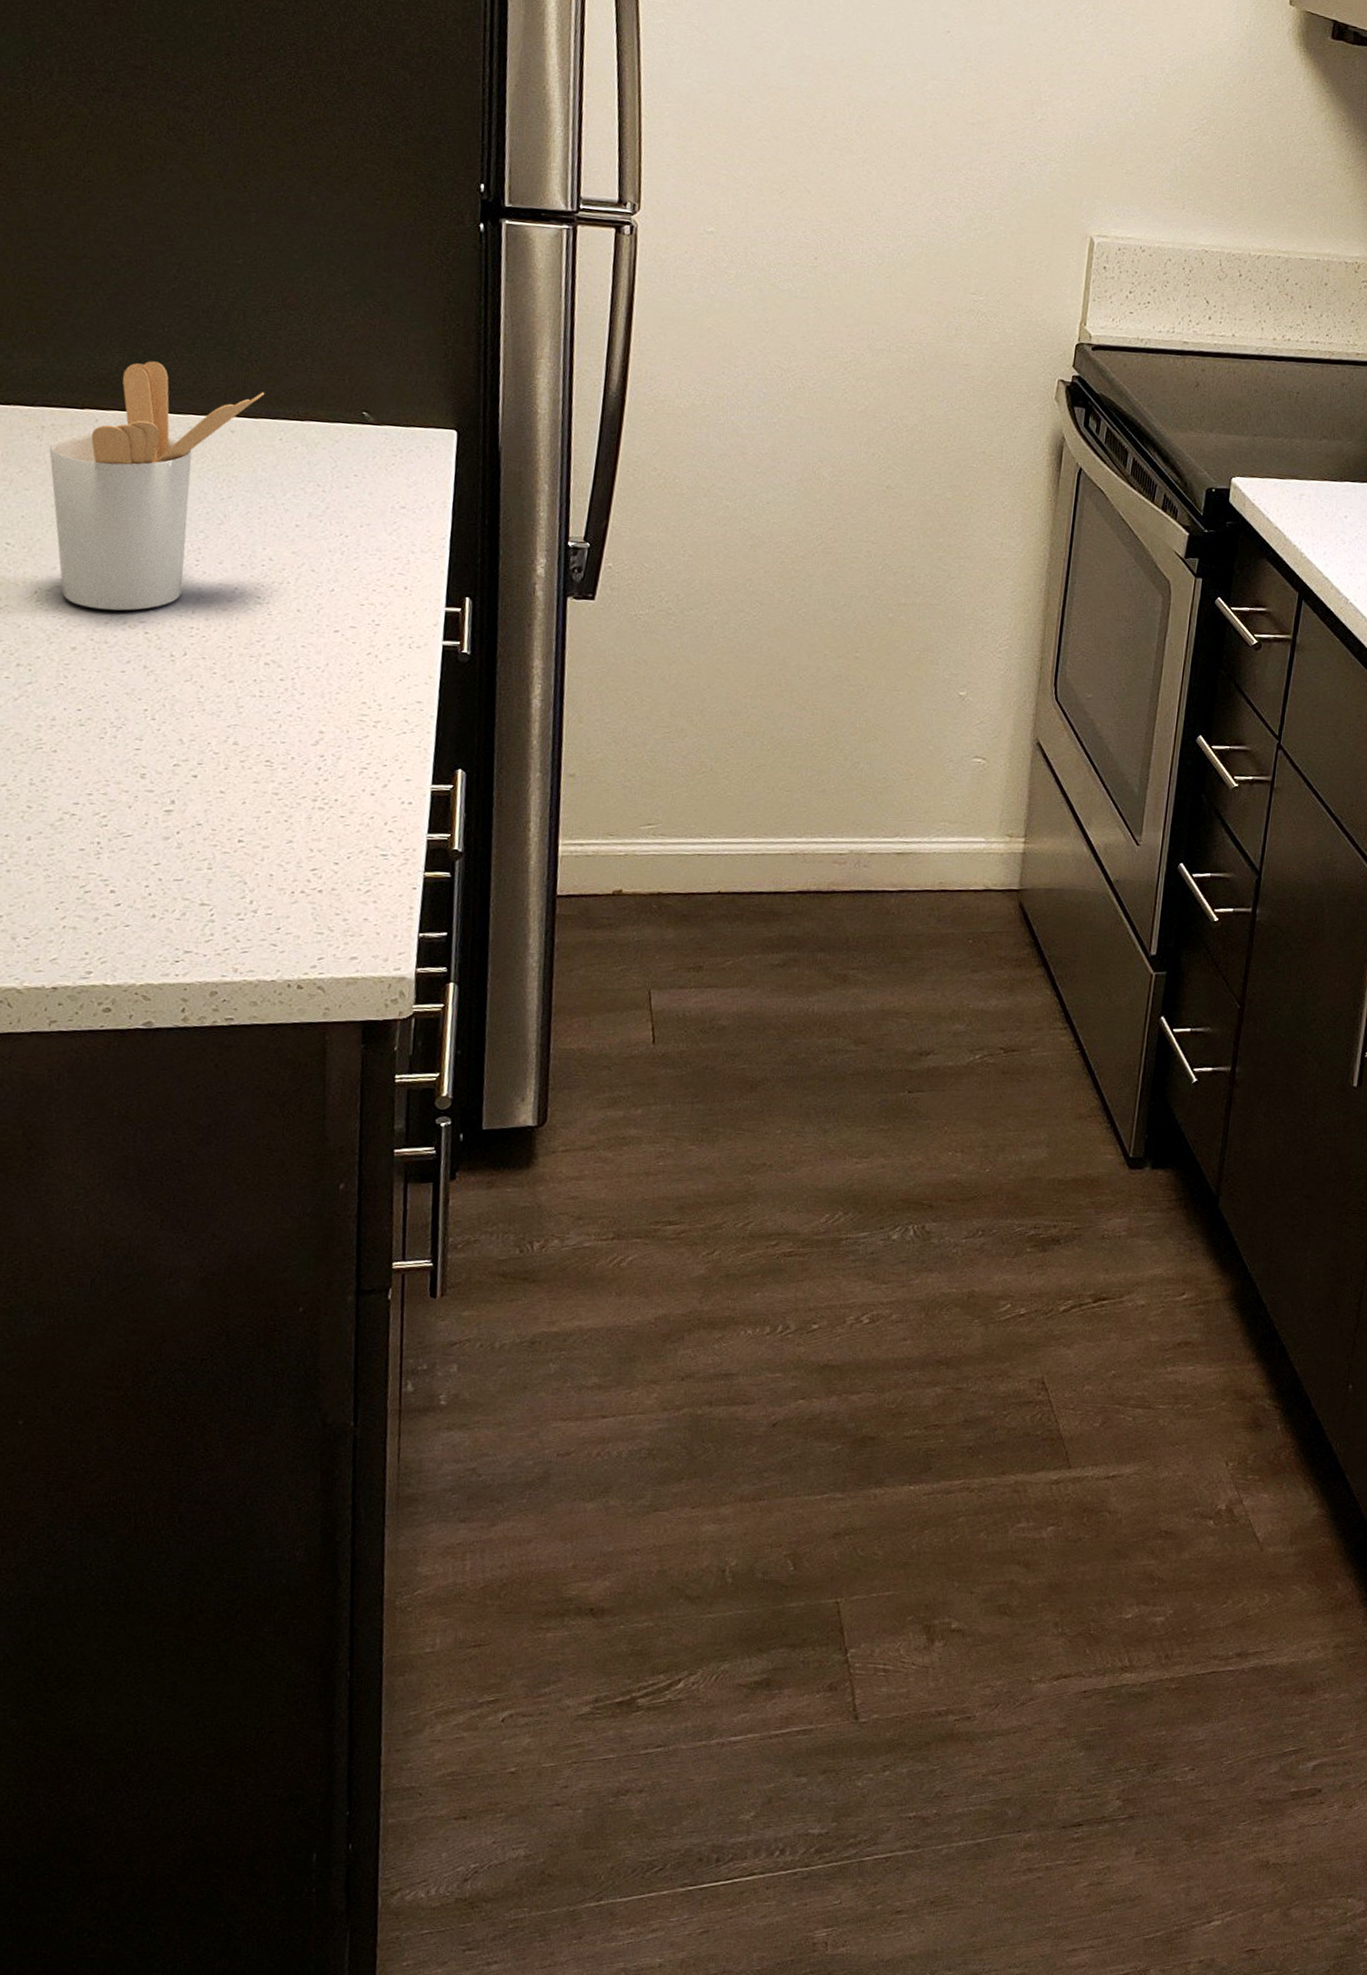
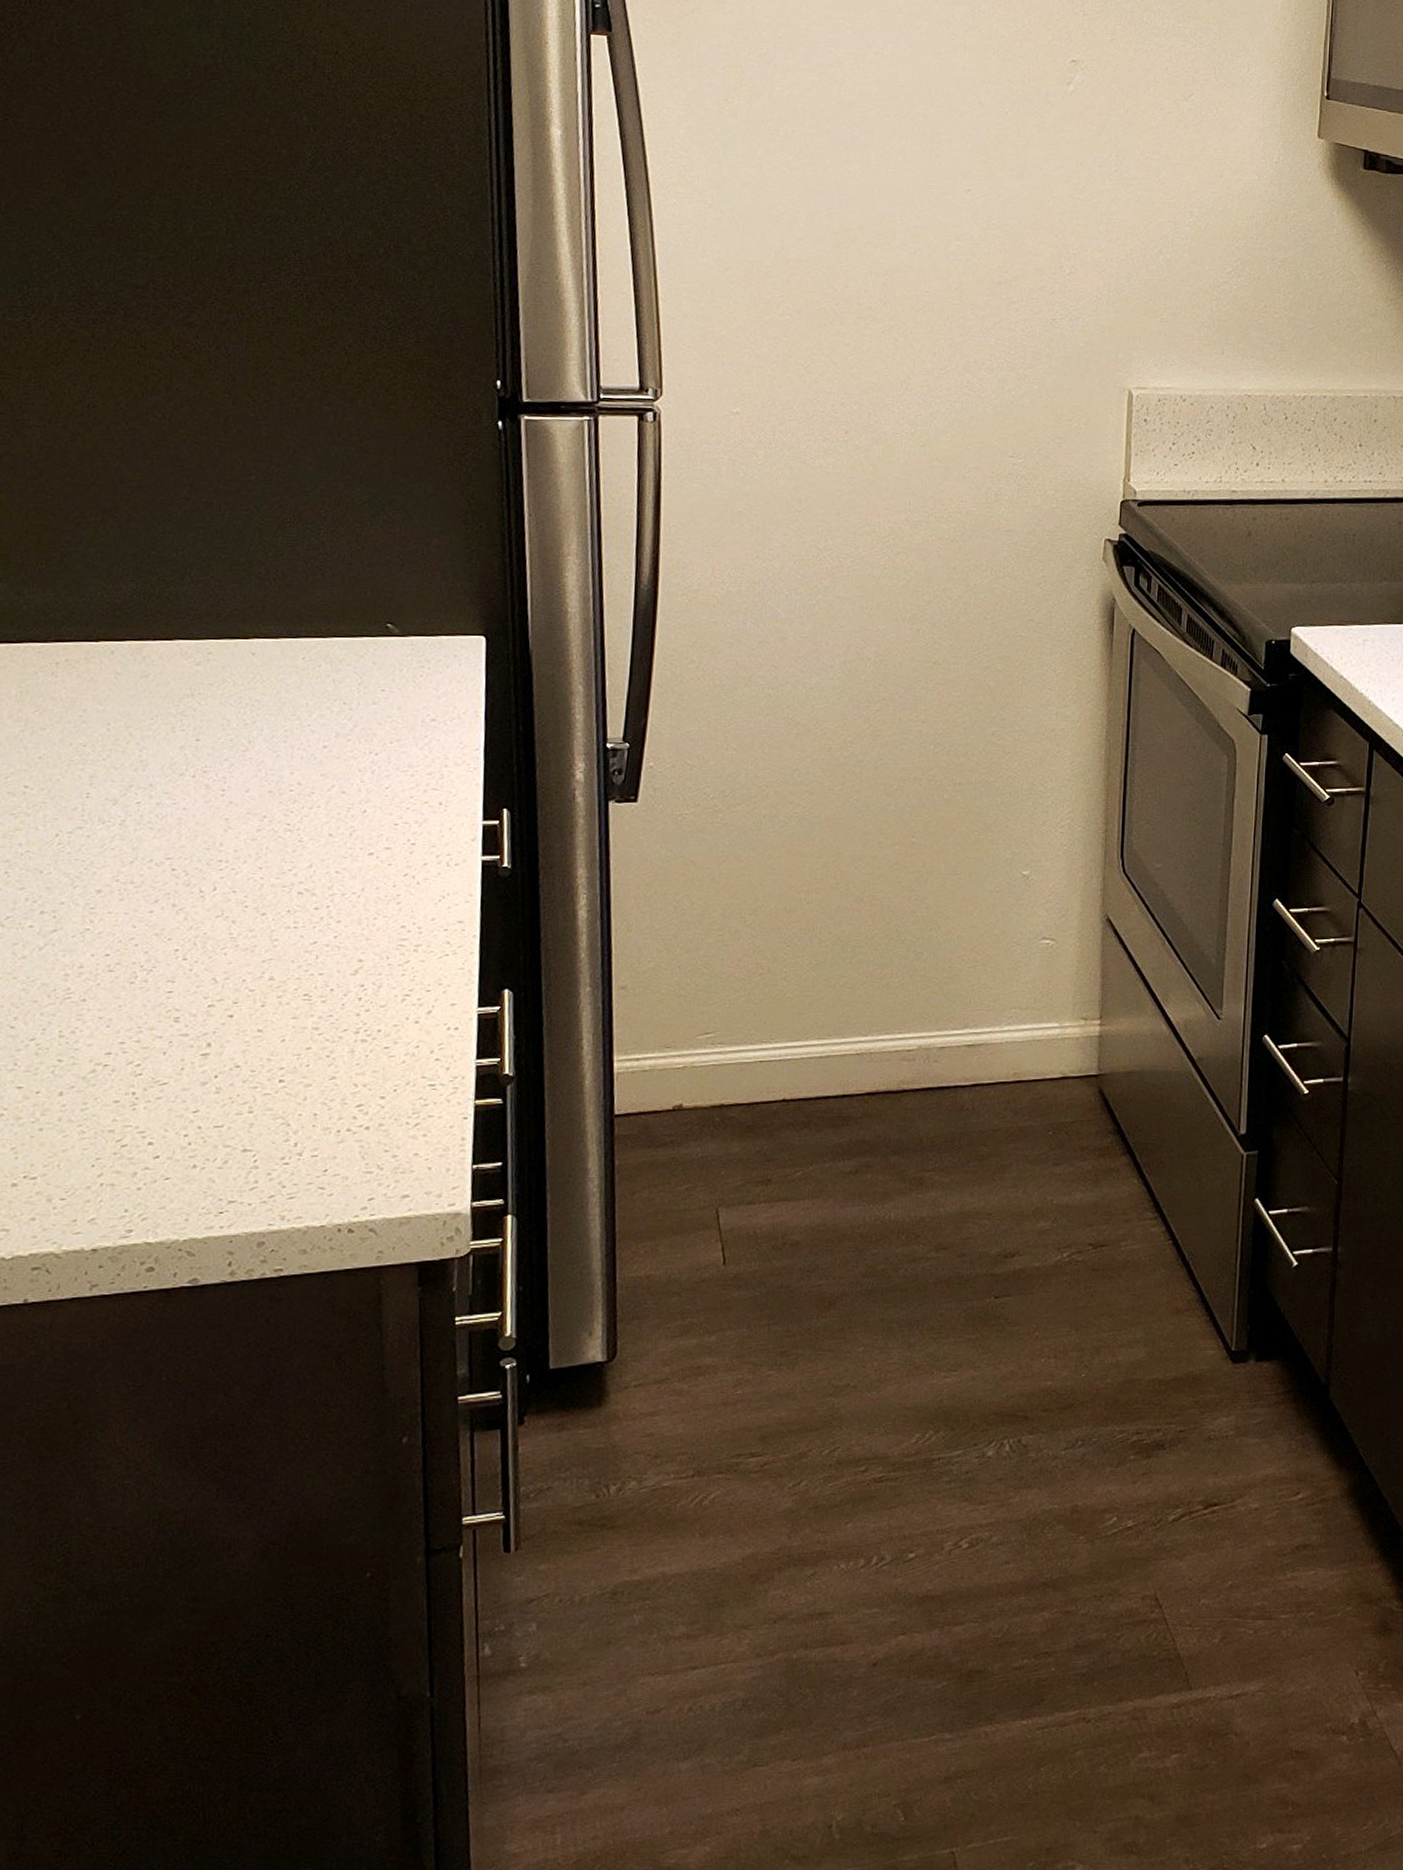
utensil holder: present [49,361,265,611] -> none [64,587,285,849]

